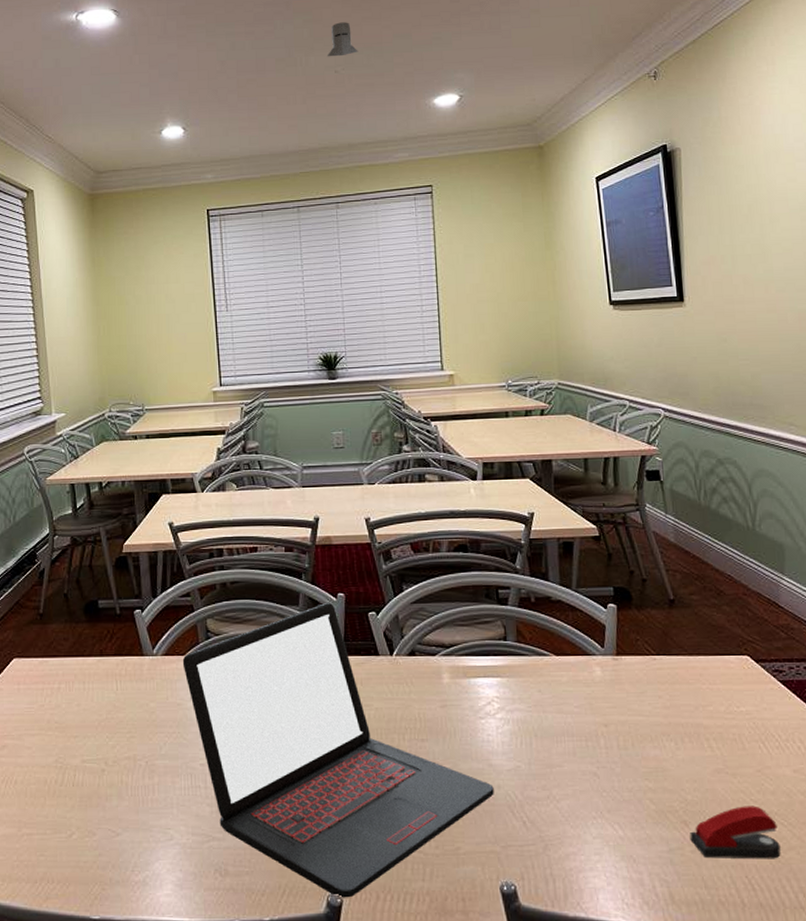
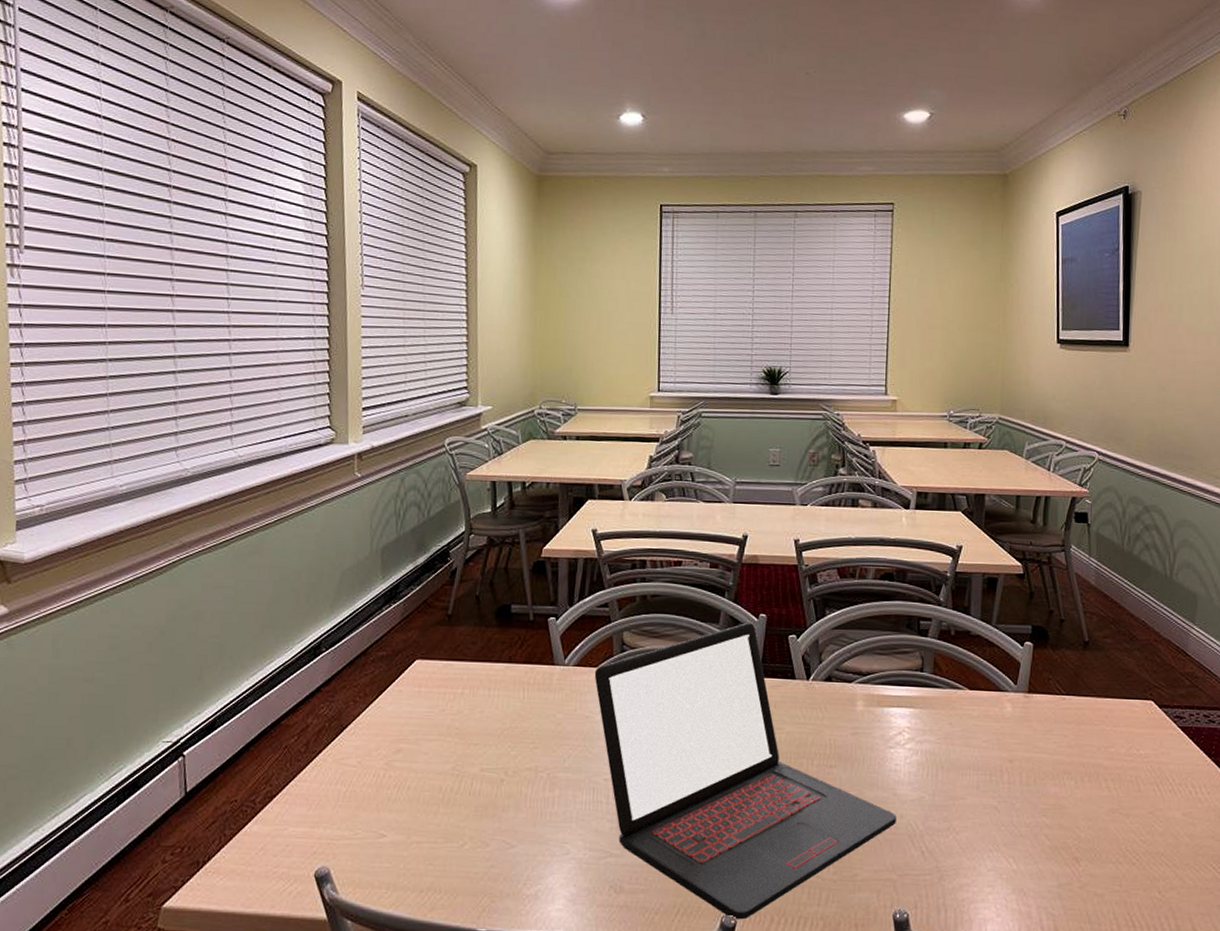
knight helmet: present [327,22,358,57] -> none [799,21,832,58]
stapler: present [690,806,781,859] -> none [1079,845,1163,898]

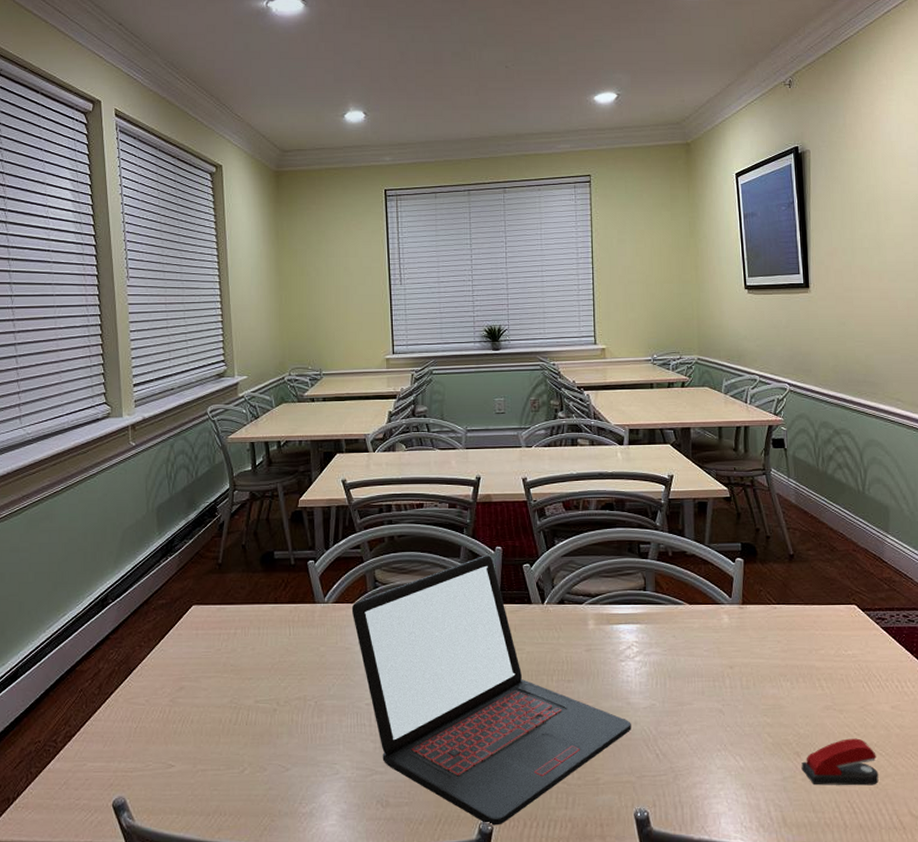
stapler: none [1079,845,1163,898] -> present [801,738,879,786]

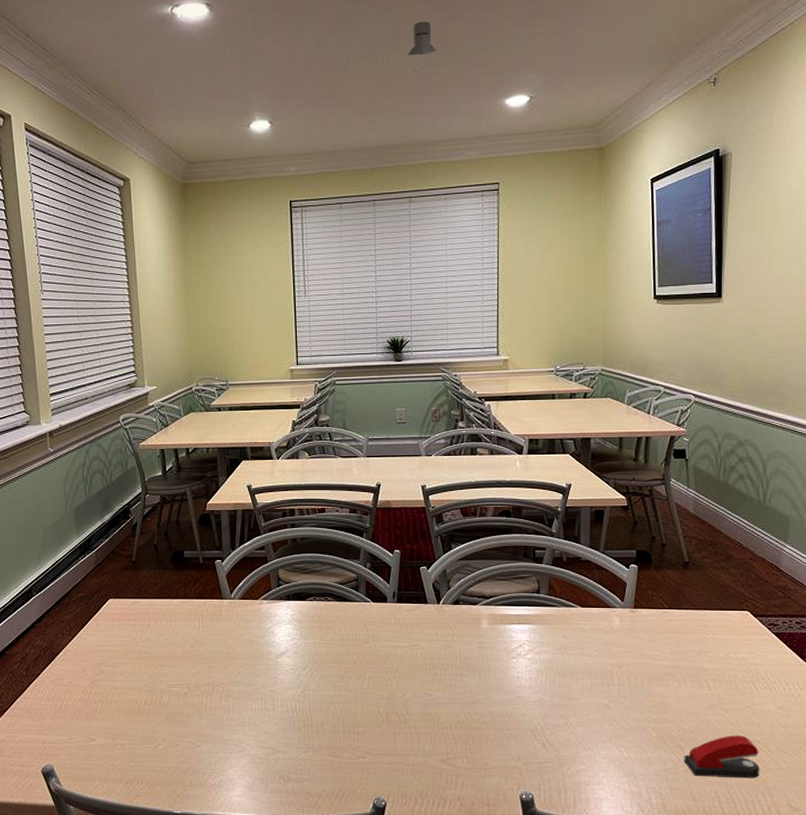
laptop: present [351,554,631,826] -> none [256,557,520,801]
knight helmet: none [498,21,527,53] -> present [407,21,437,56]

